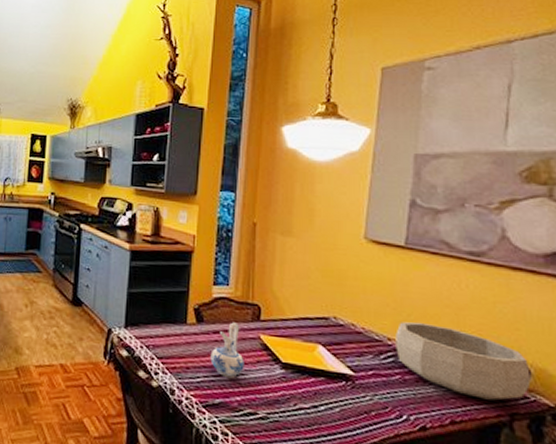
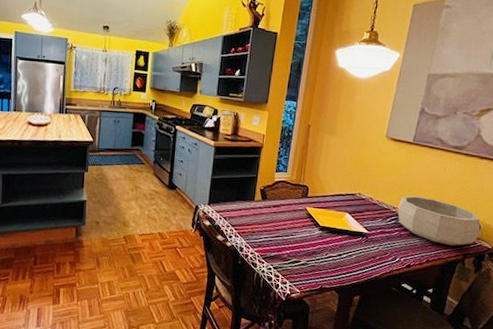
ceramic pitcher: present [210,322,244,379] -> none [270,199,294,239]

